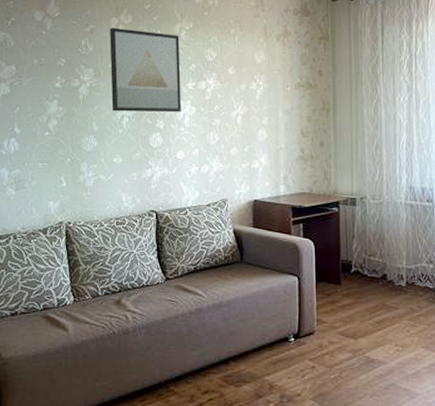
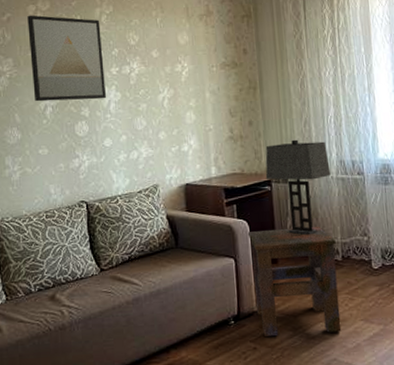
side table: none [312,250,402,357] -> present [247,226,342,336]
table lamp: none [334,163,399,259] -> present [265,139,331,235]

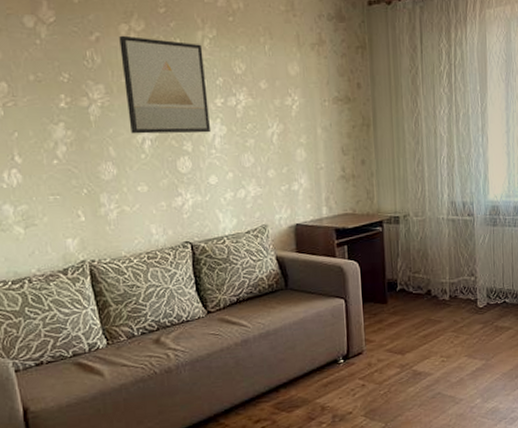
side table: present [247,226,342,336] -> none [358,266,446,374]
table lamp: present [265,139,331,235] -> none [377,179,442,276]

